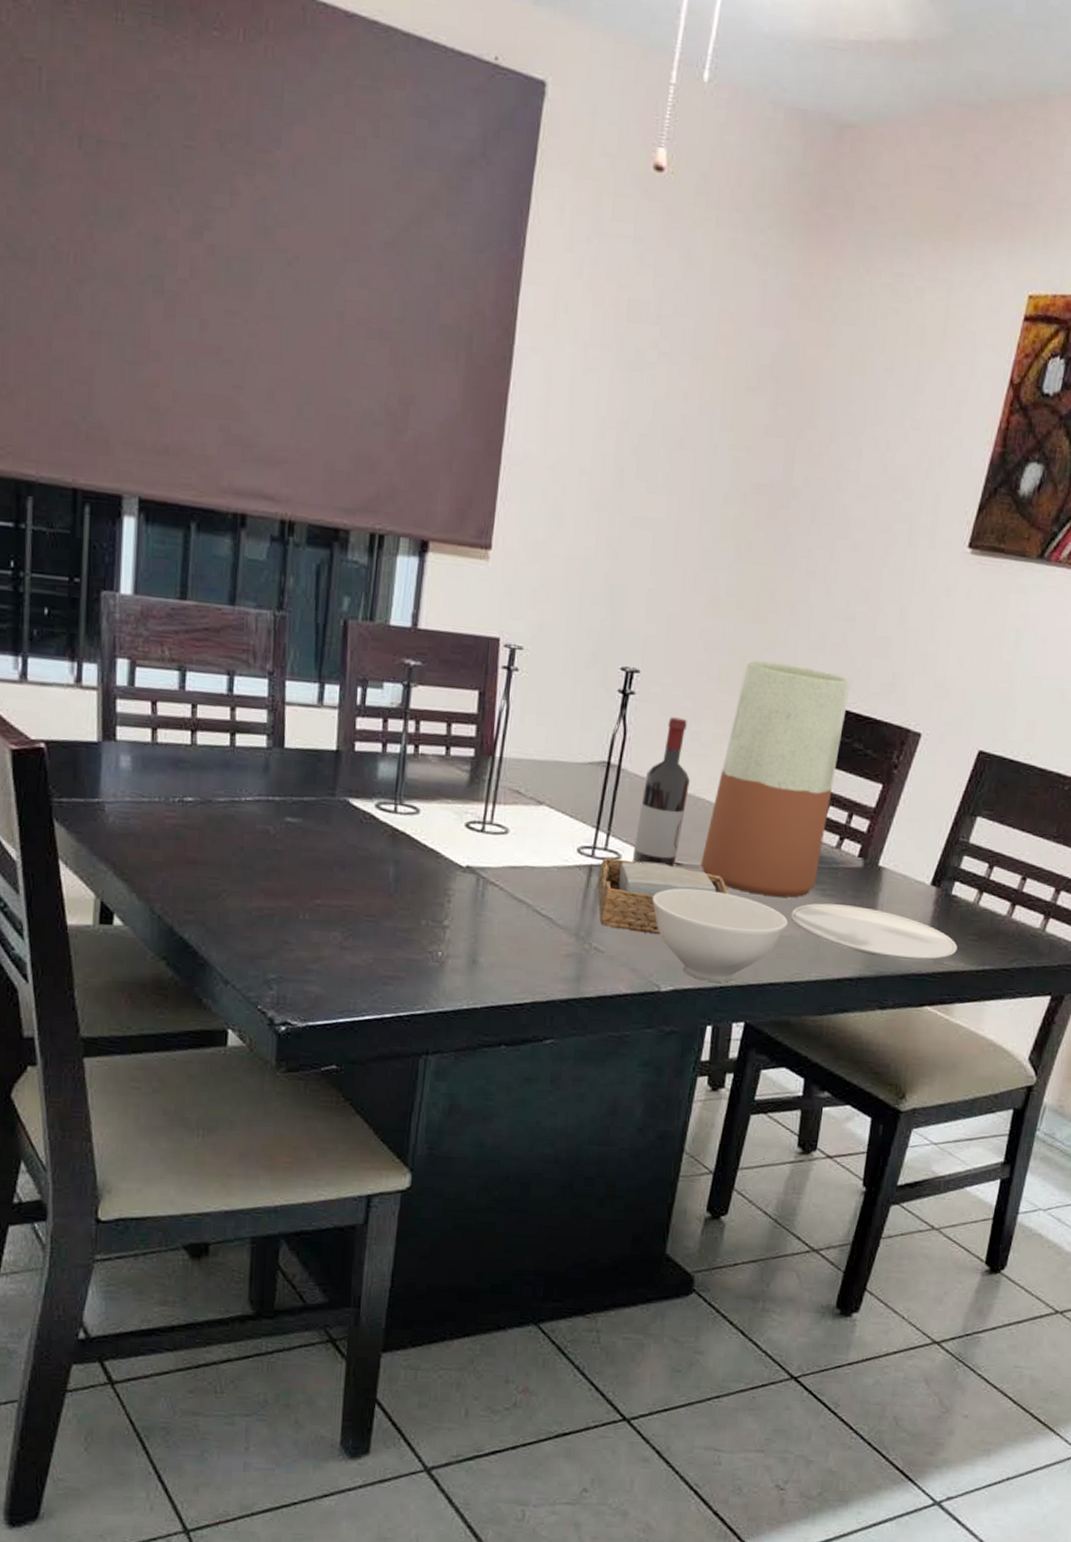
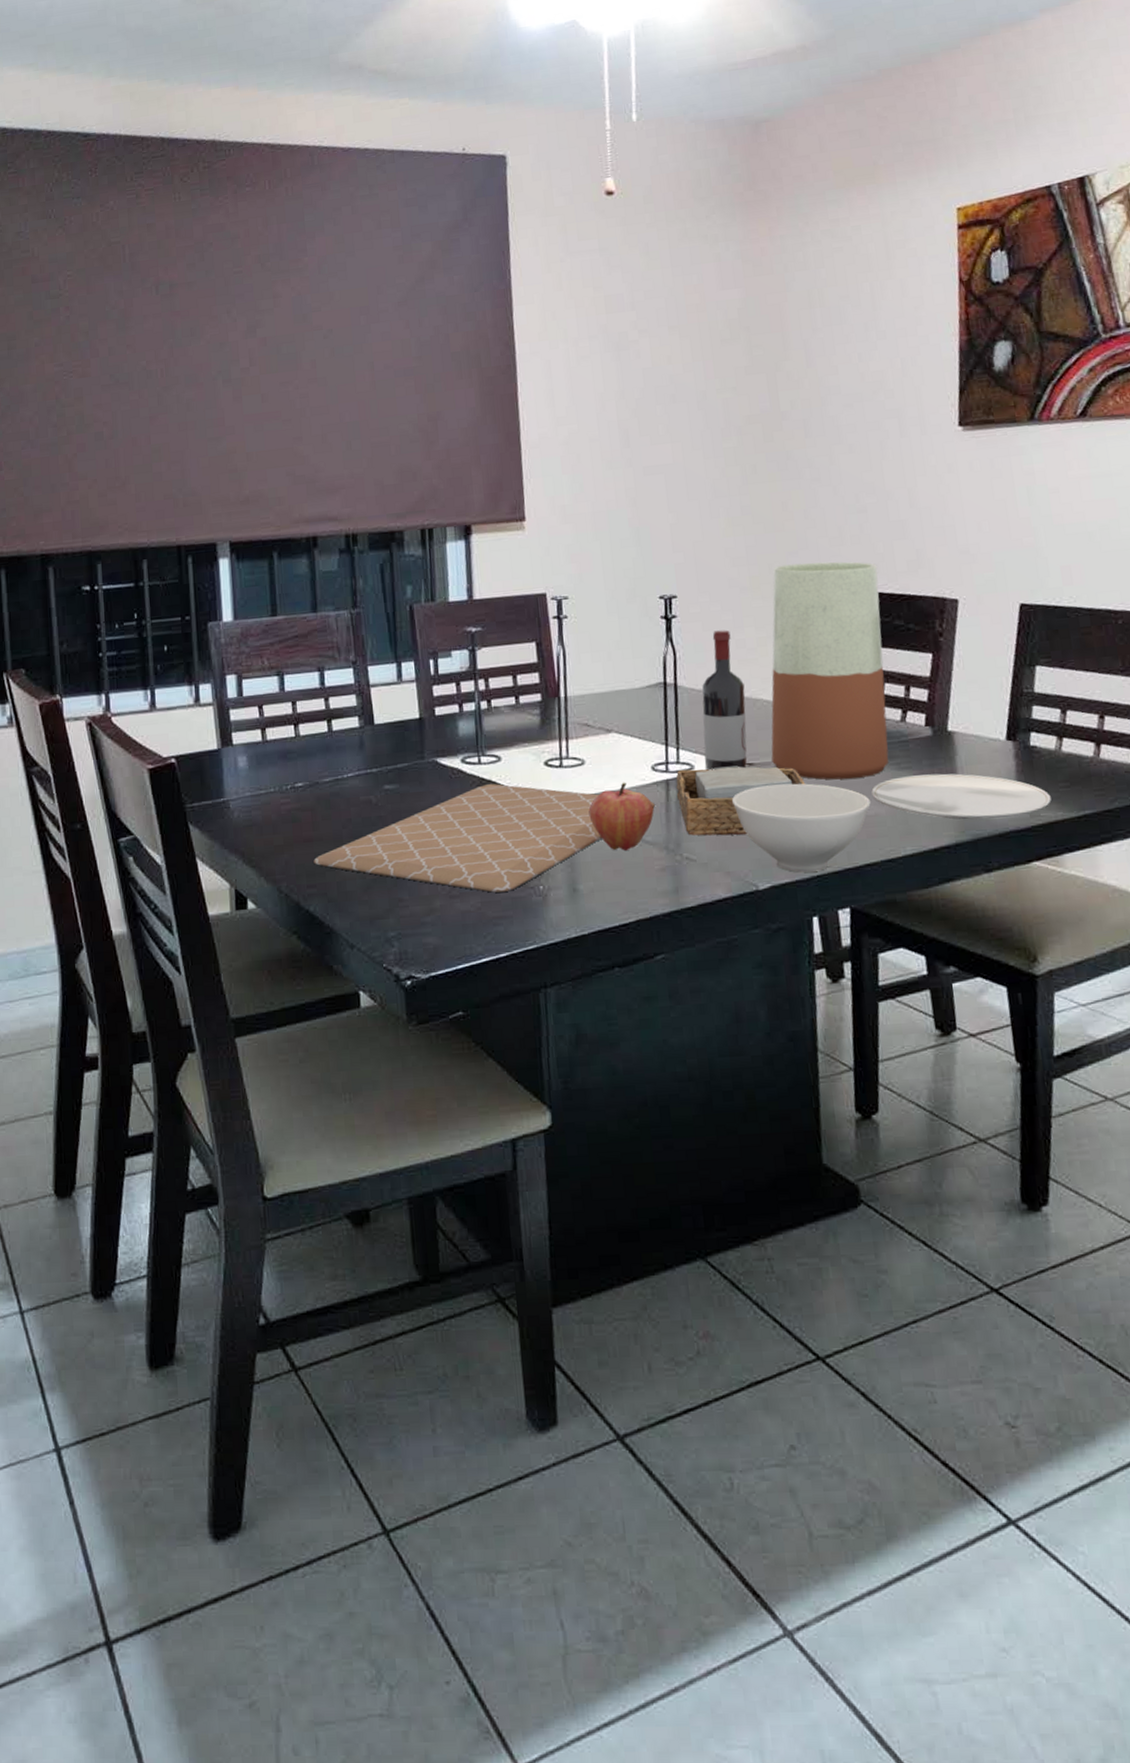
placemat: none [195,836,573,952] -> present [313,784,655,893]
fruit: none [503,859,572,930] -> present [588,782,654,850]

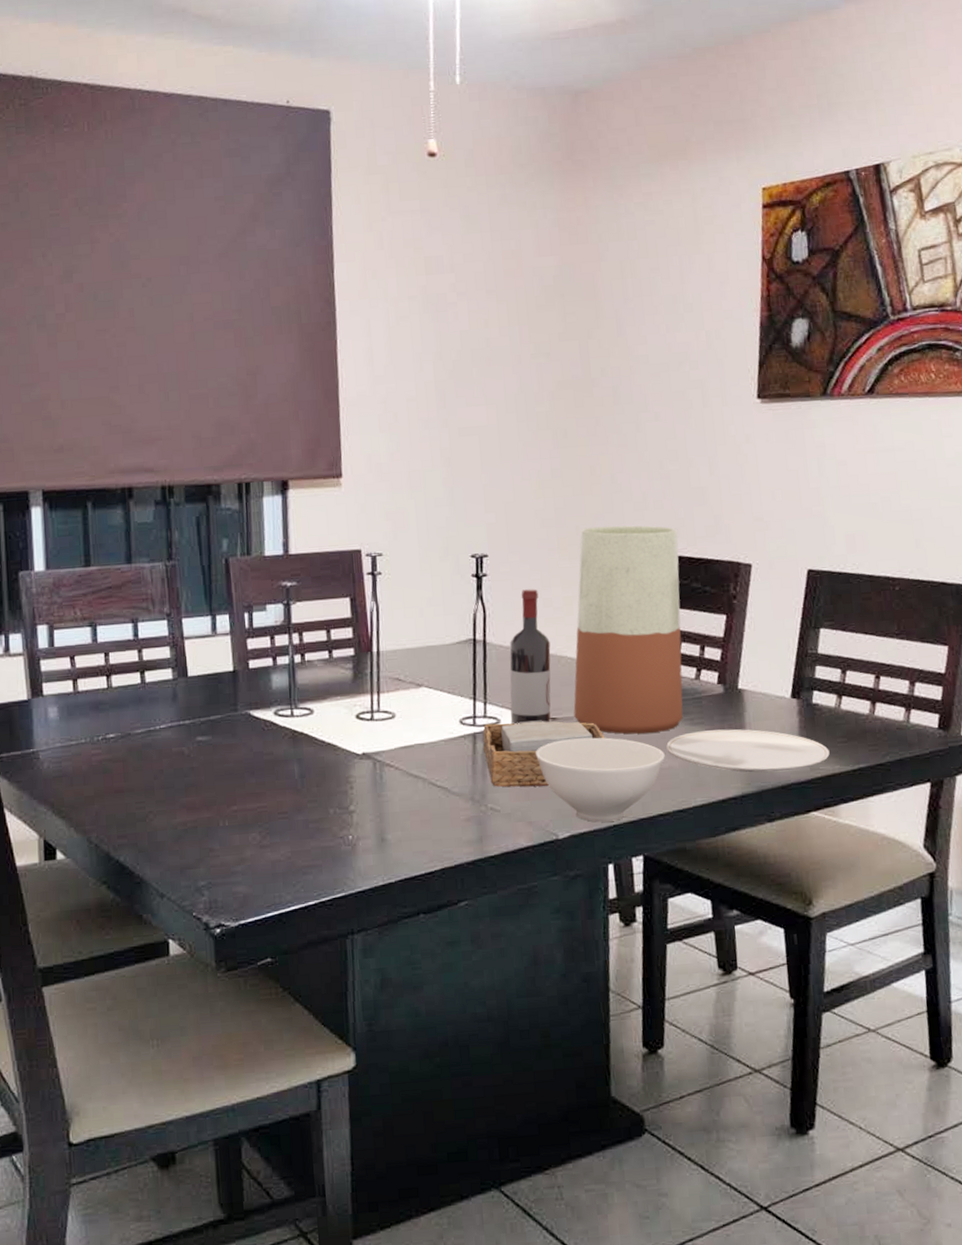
placemat: present [313,784,655,893] -> none [124,736,462,843]
fruit: present [588,782,654,850] -> none [398,735,461,801]

